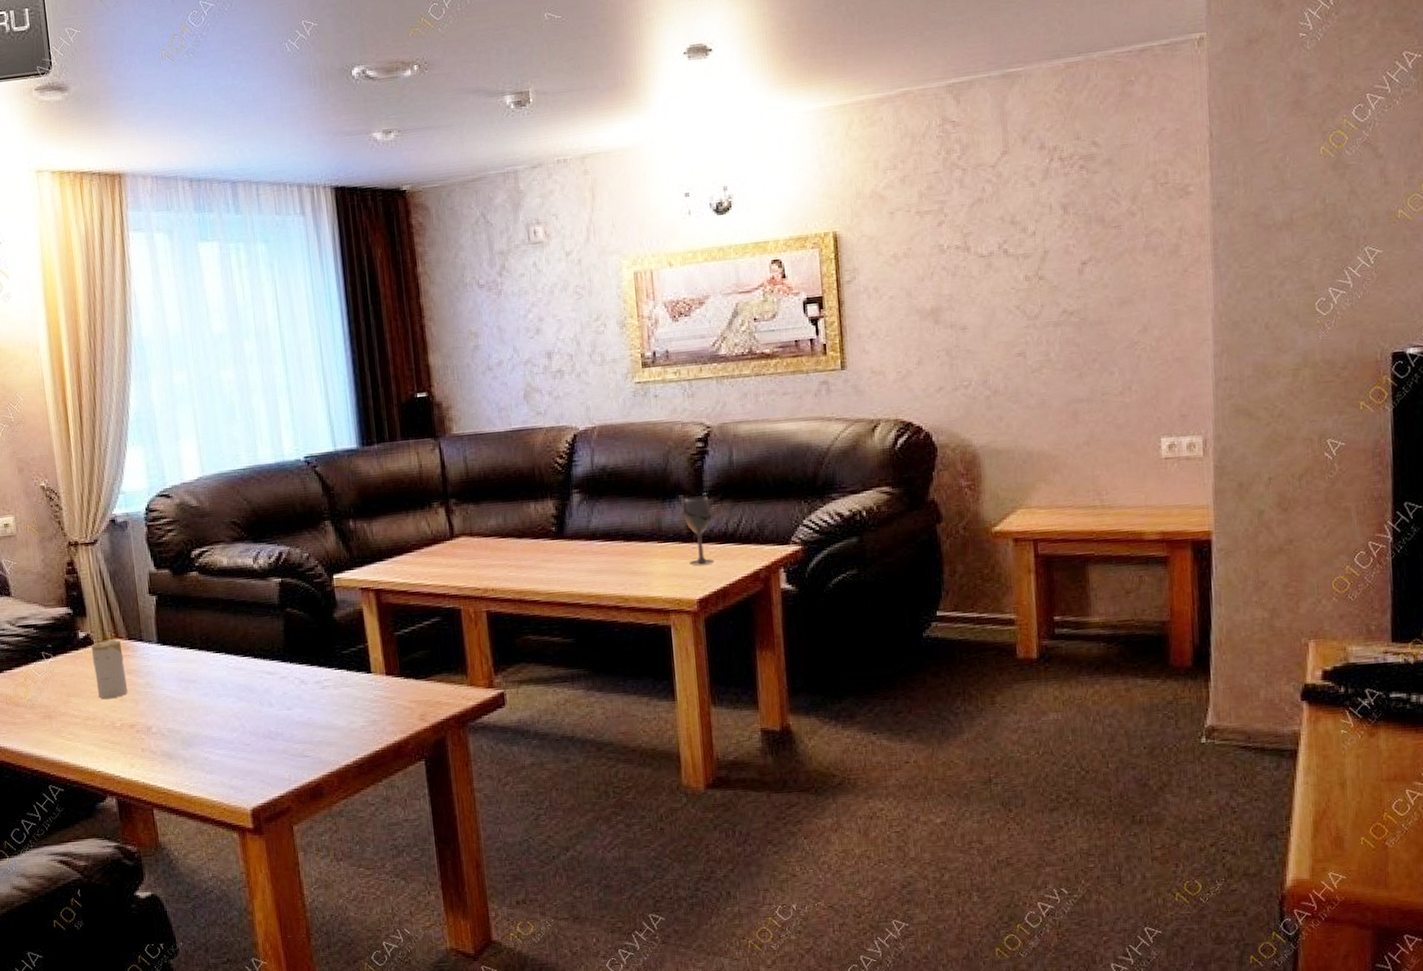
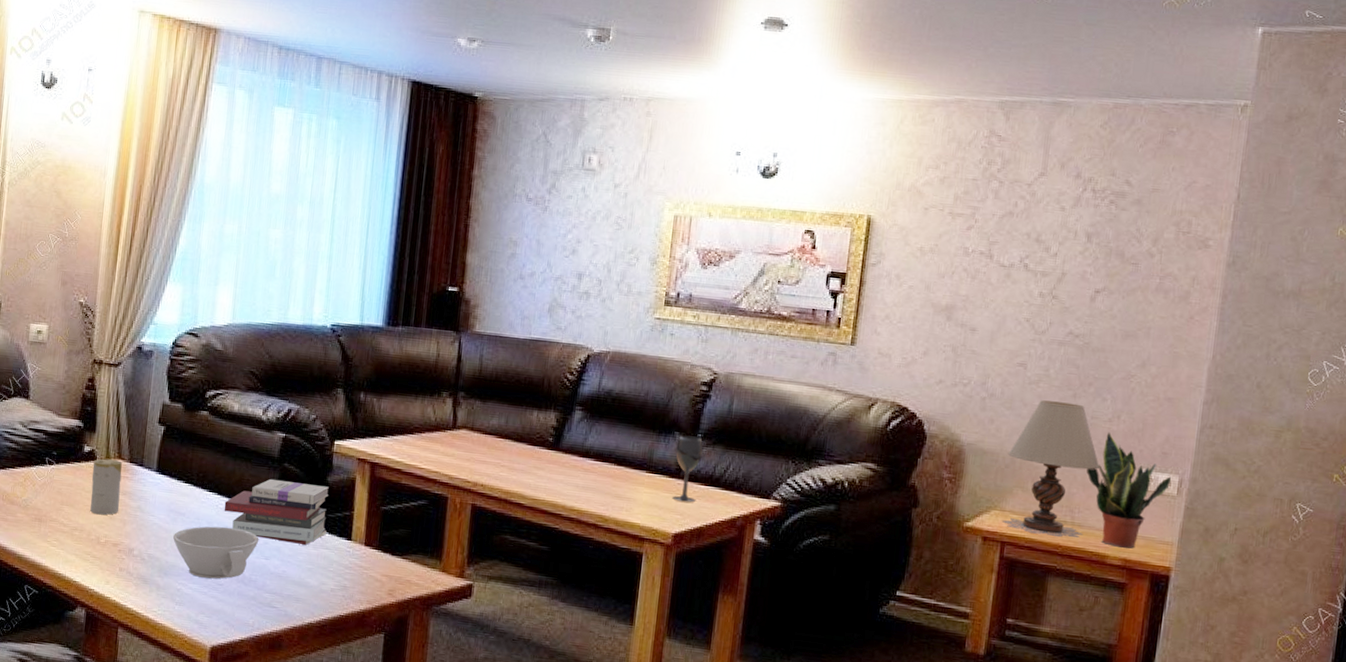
cup: none [189,684,278,742] -> present [173,526,259,579]
books: none [234,623,345,689] -> present [224,478,329,545]
table lamp: none [1023,383,1120,525] -> present [1001,400,1100,538]
potted plant: none [1107,405,1195,522] -> present [1086,432,1172,549]

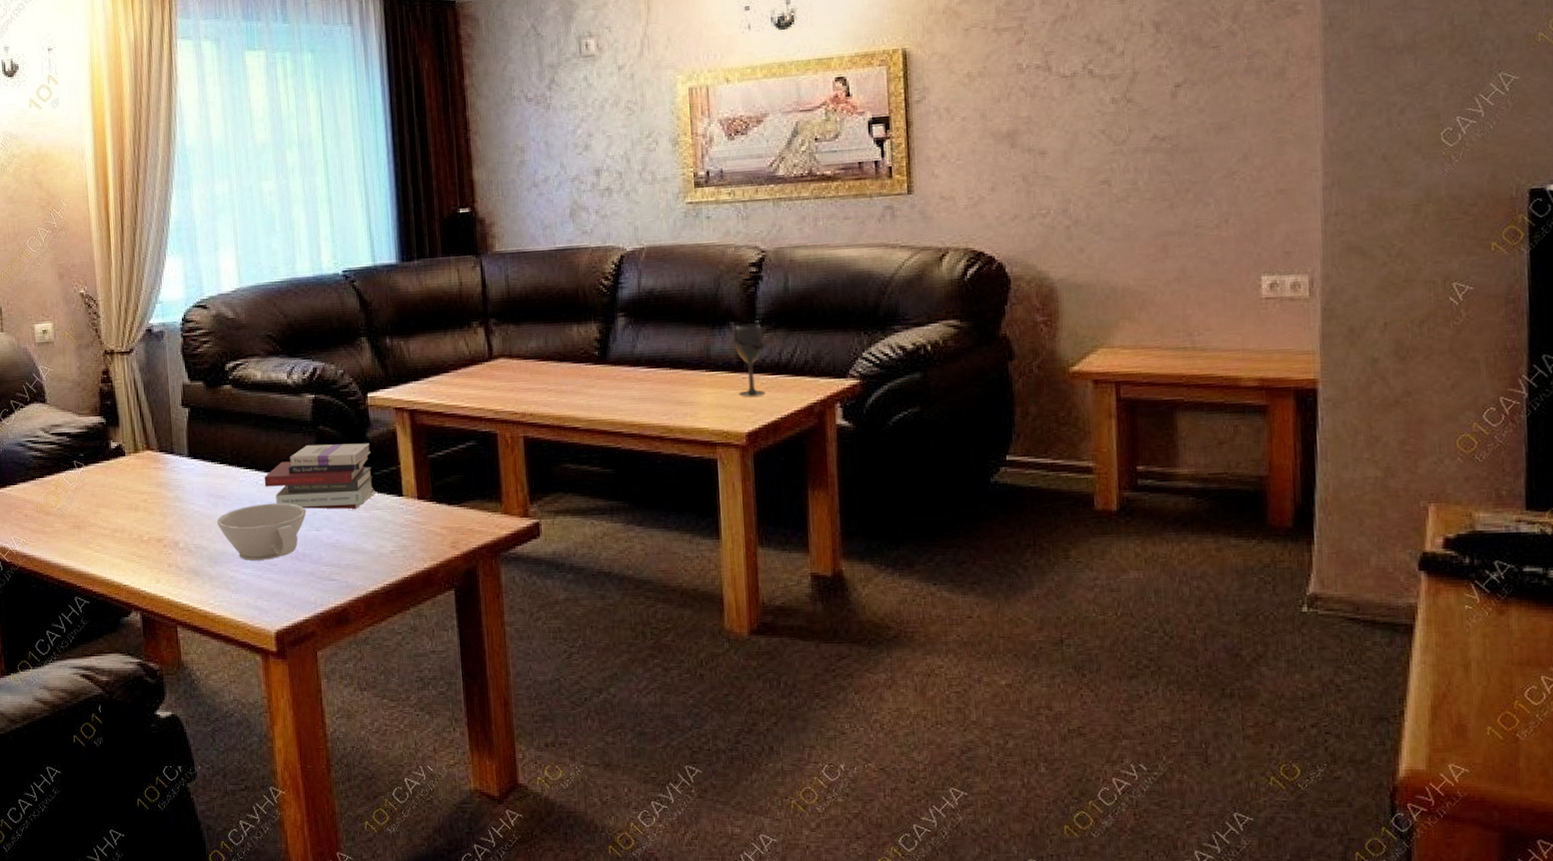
candle: present [90,458,122,515] -> none [122,451,157,512]
table lamp: present [1001,400,1100,538] -> none [1106,214,1215,367]
potted plant: present [1086,432,1172,549] -> none [1200,240,1301,366]

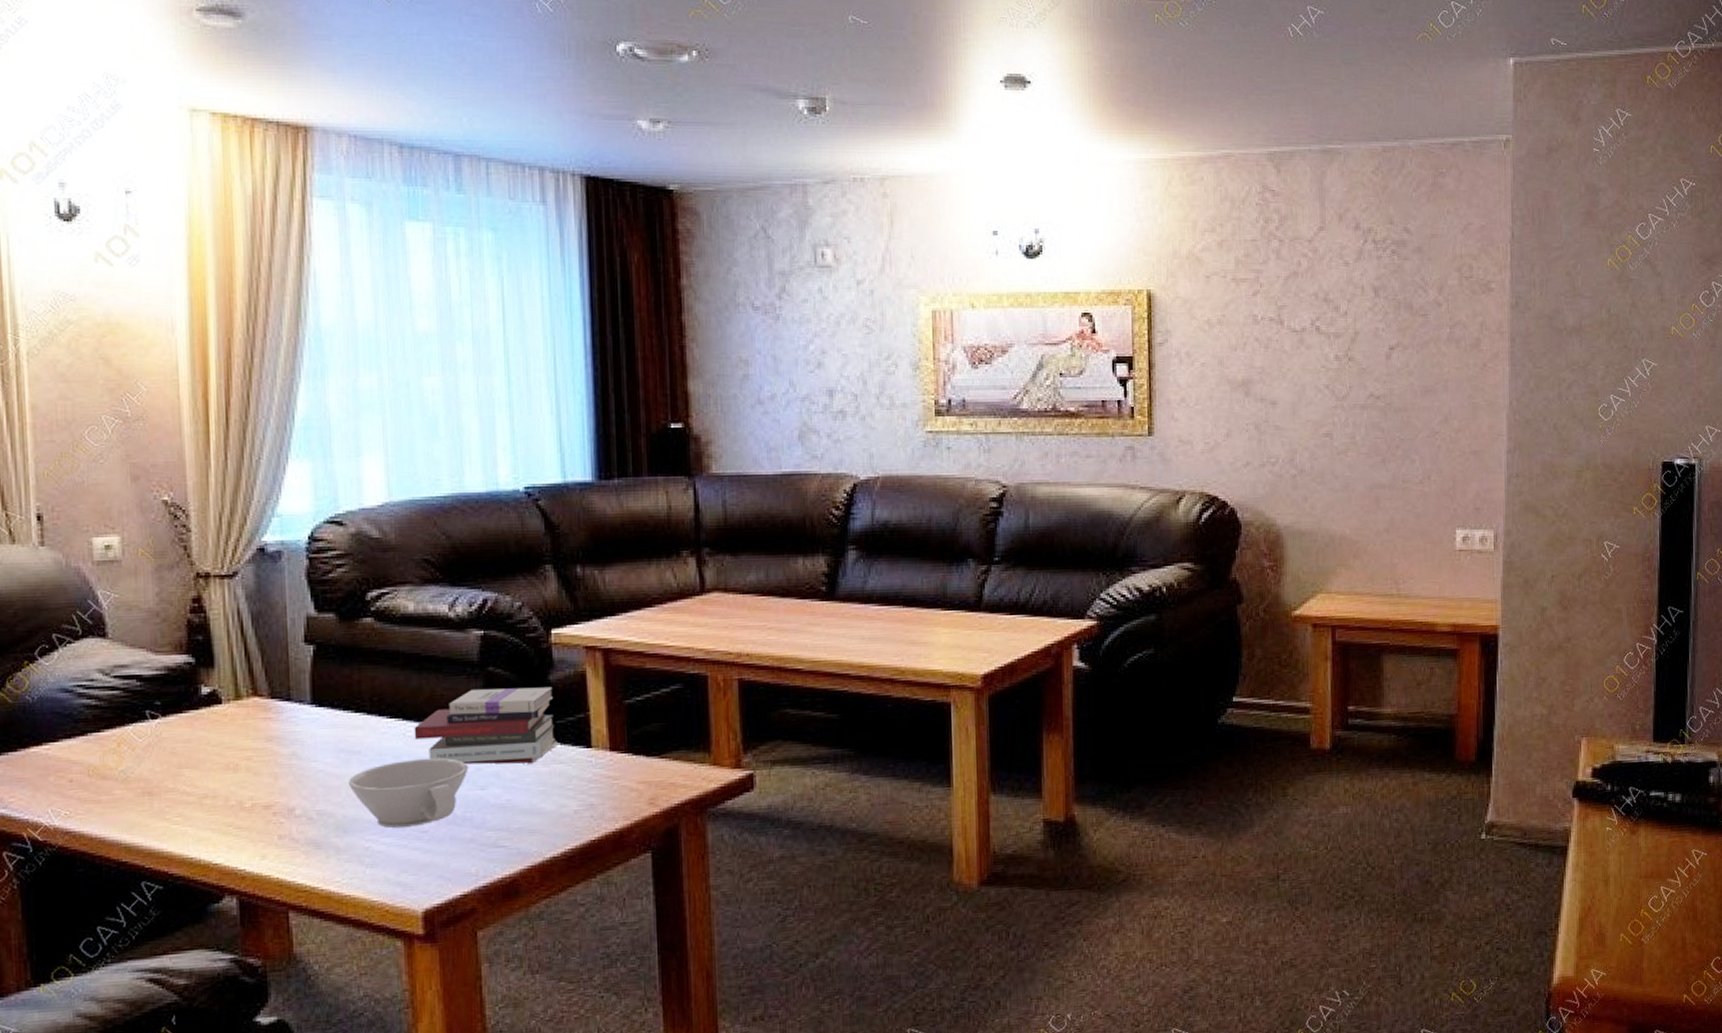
wine glass: present [734,323,766,398] -> none [972,561,1003,638]

